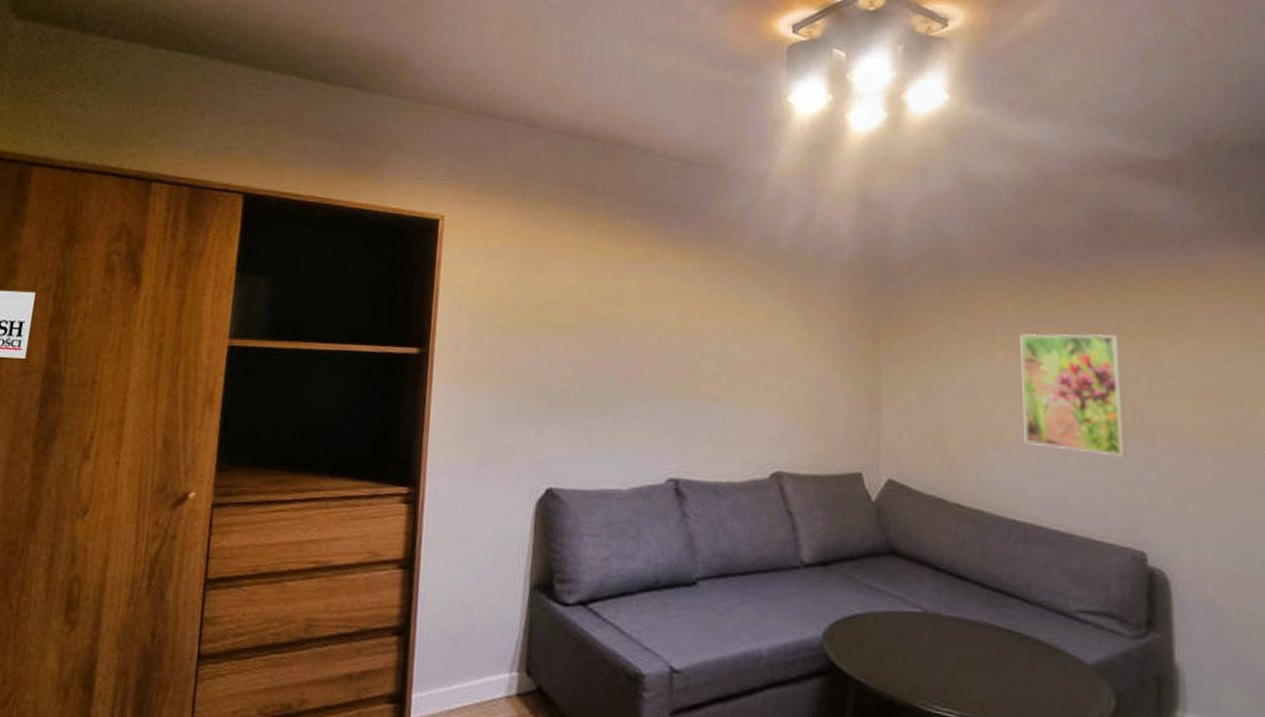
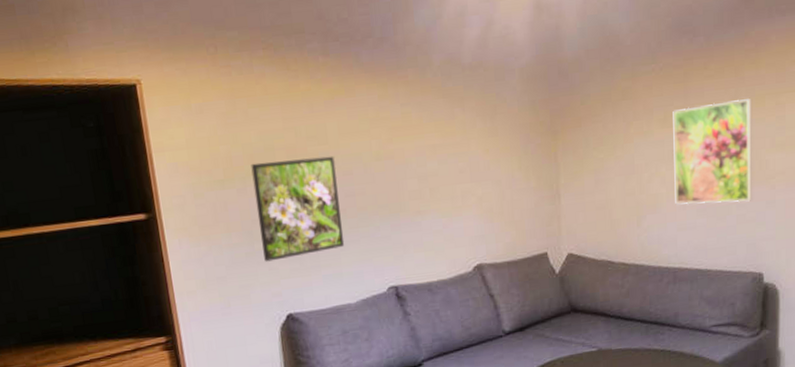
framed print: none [533,315,627,424] -> present [251,156,345,262]

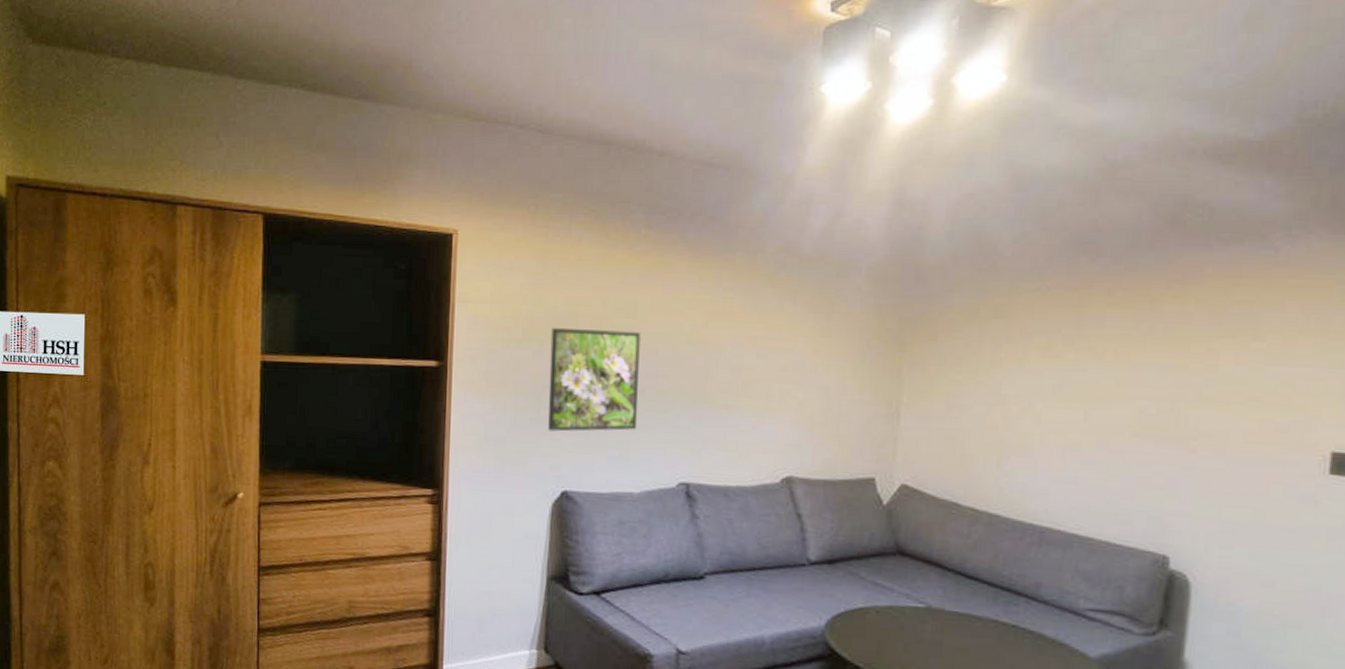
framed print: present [673,99,752,205] -> none [1051,337,1171,463]

